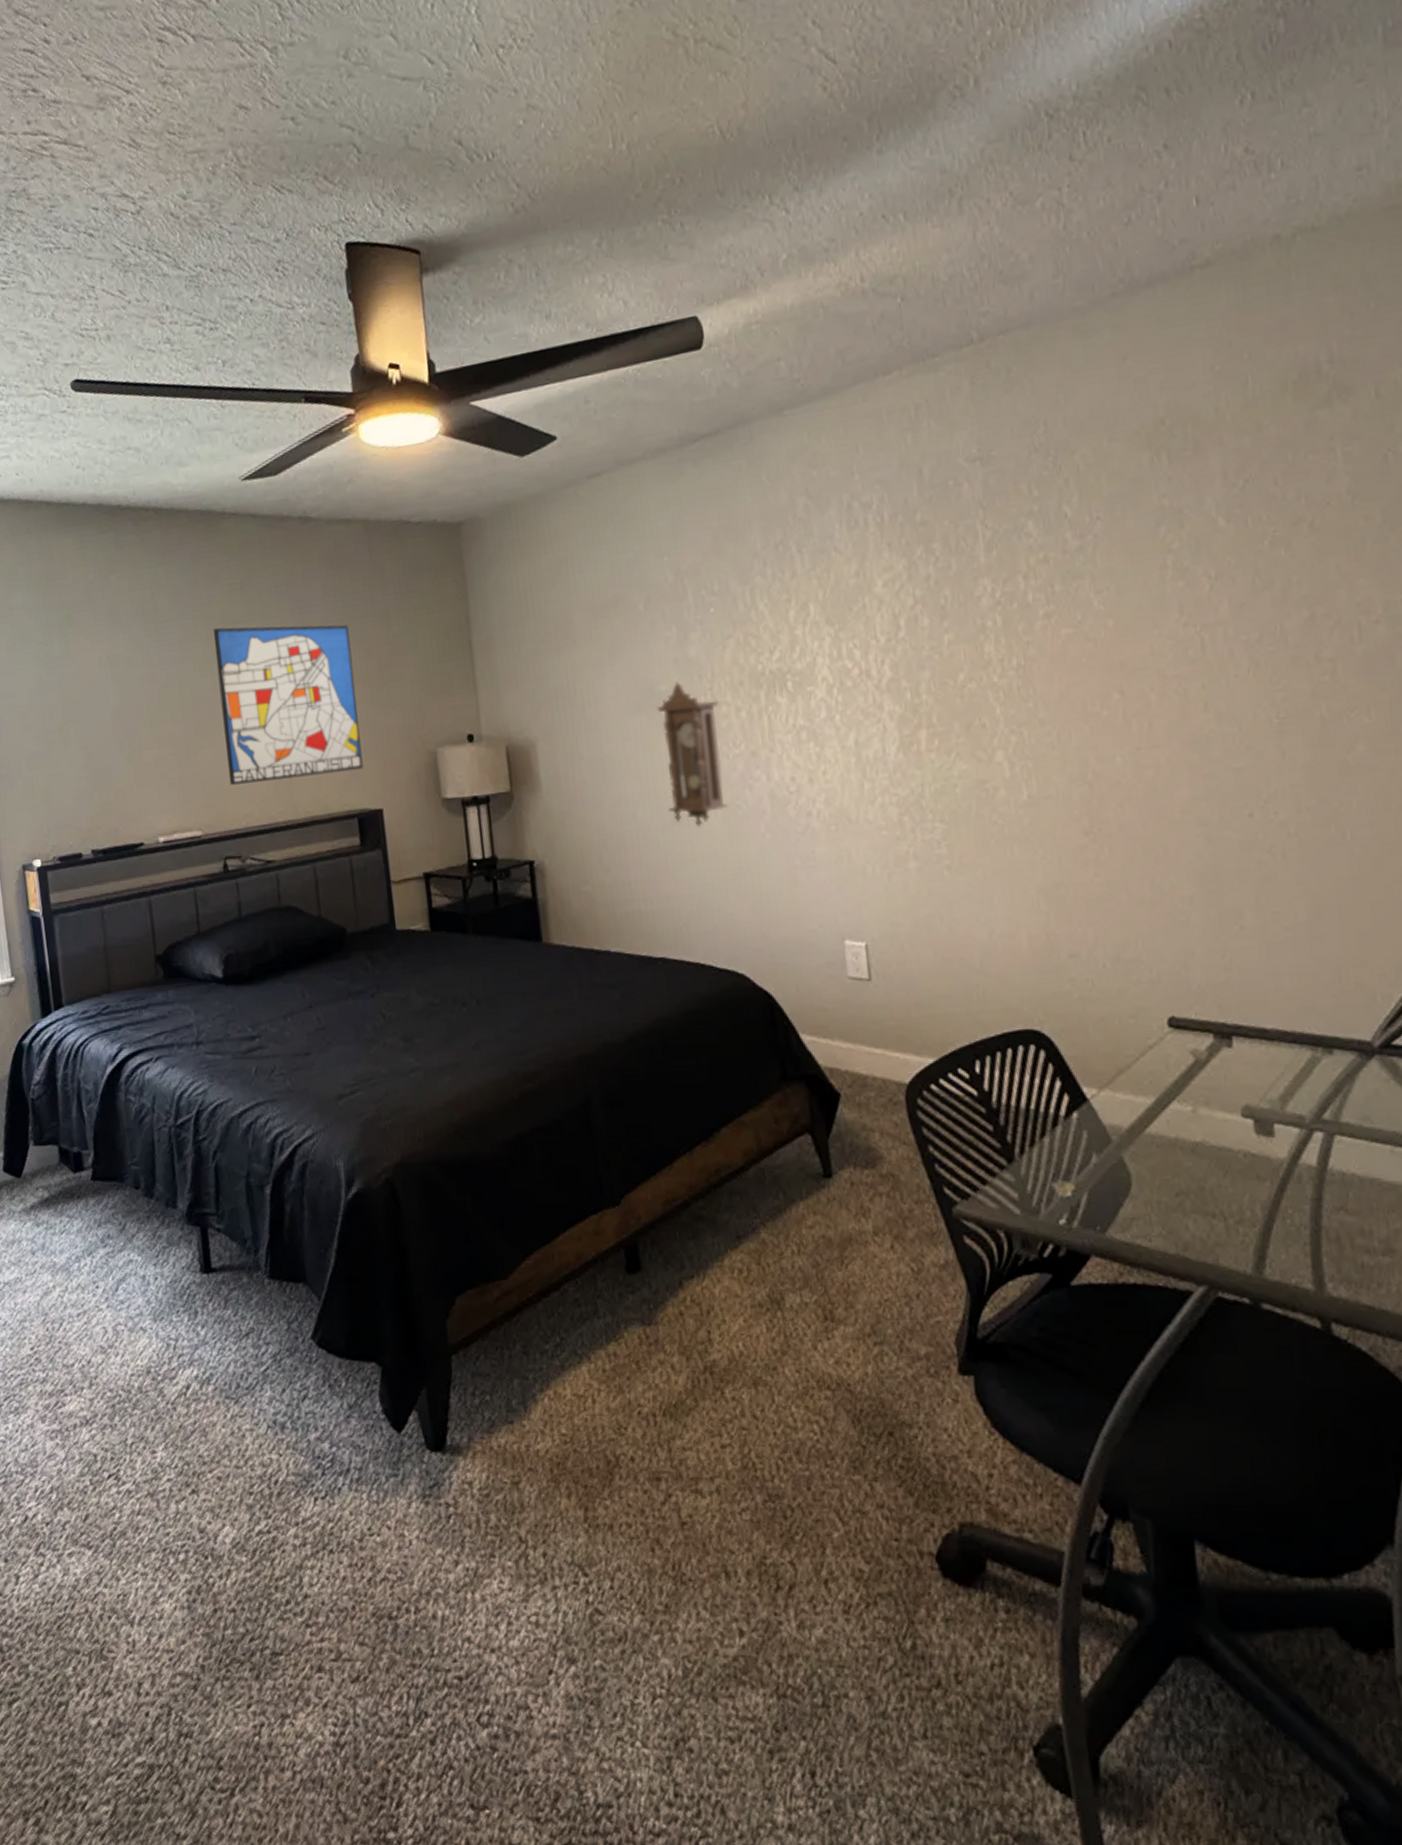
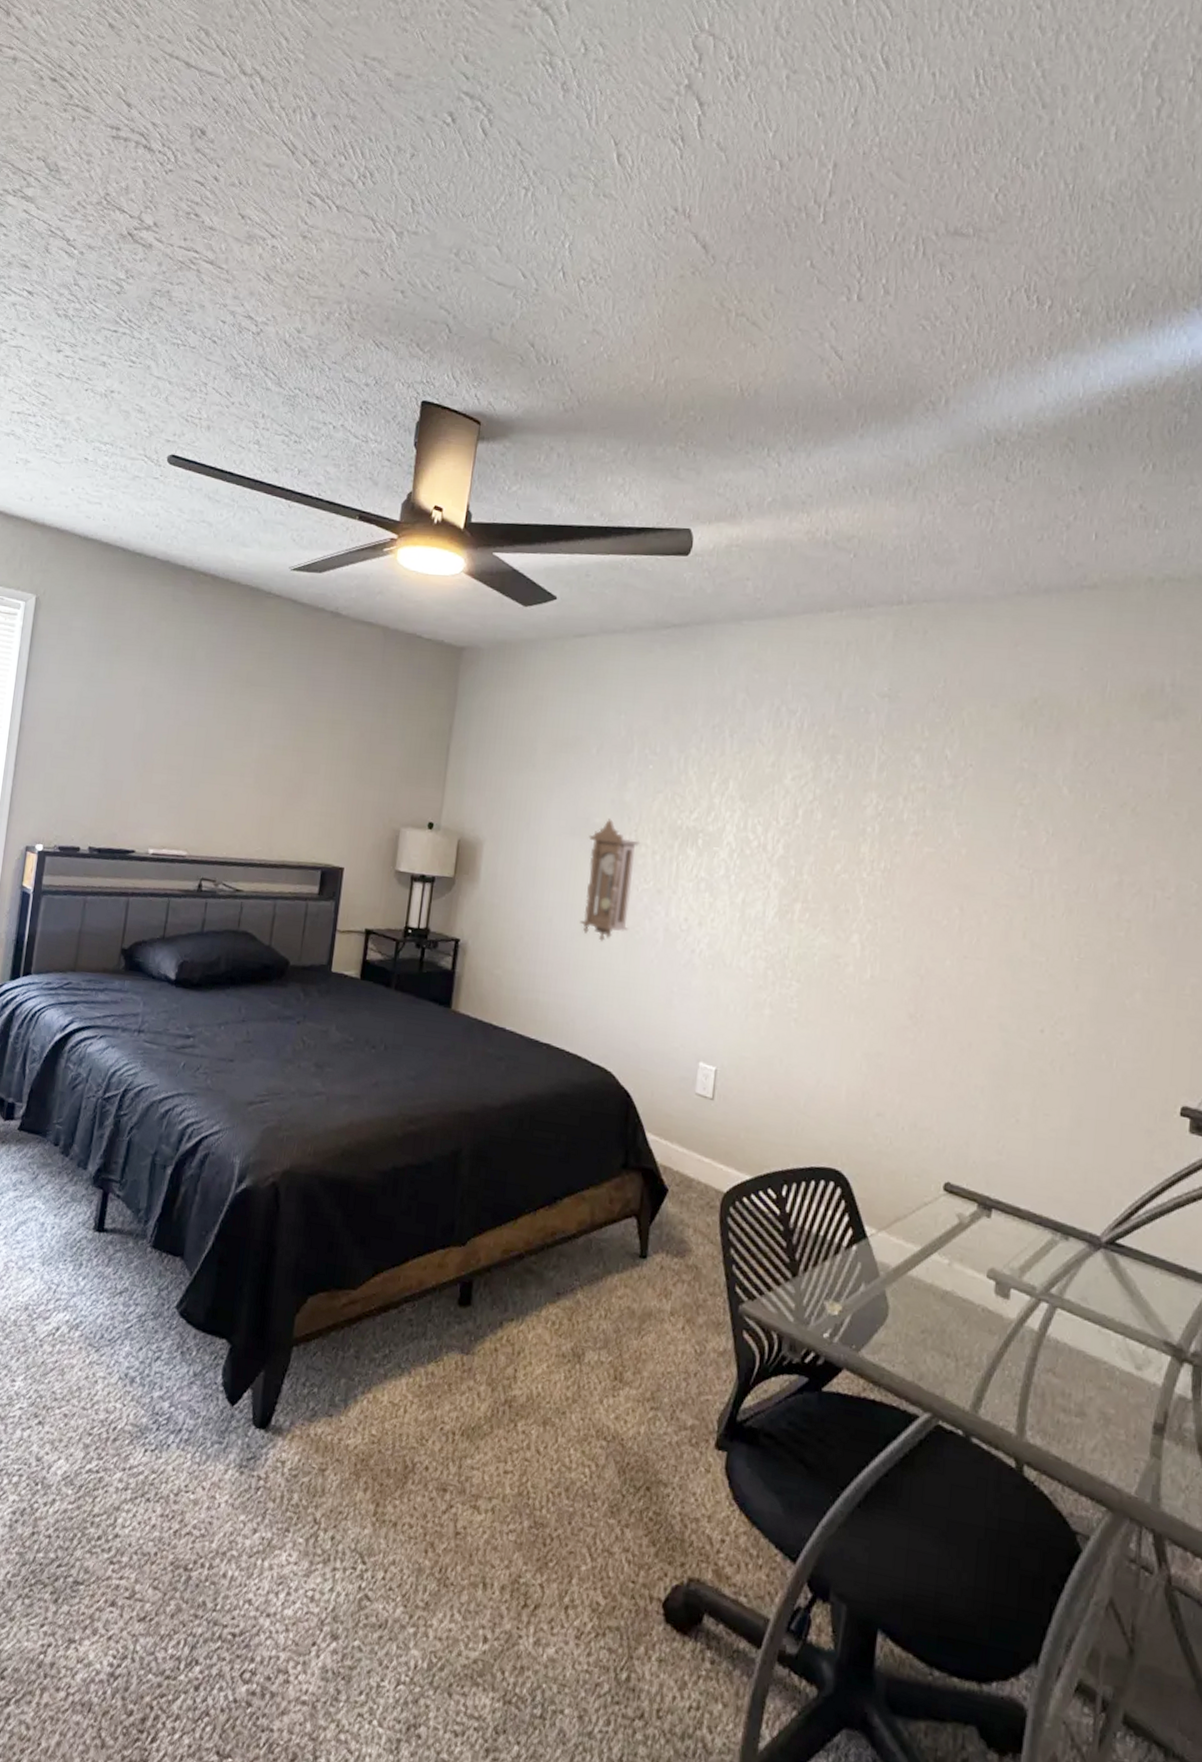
wall art: present [213,625,363,785] -> none [220,686,351,831]

